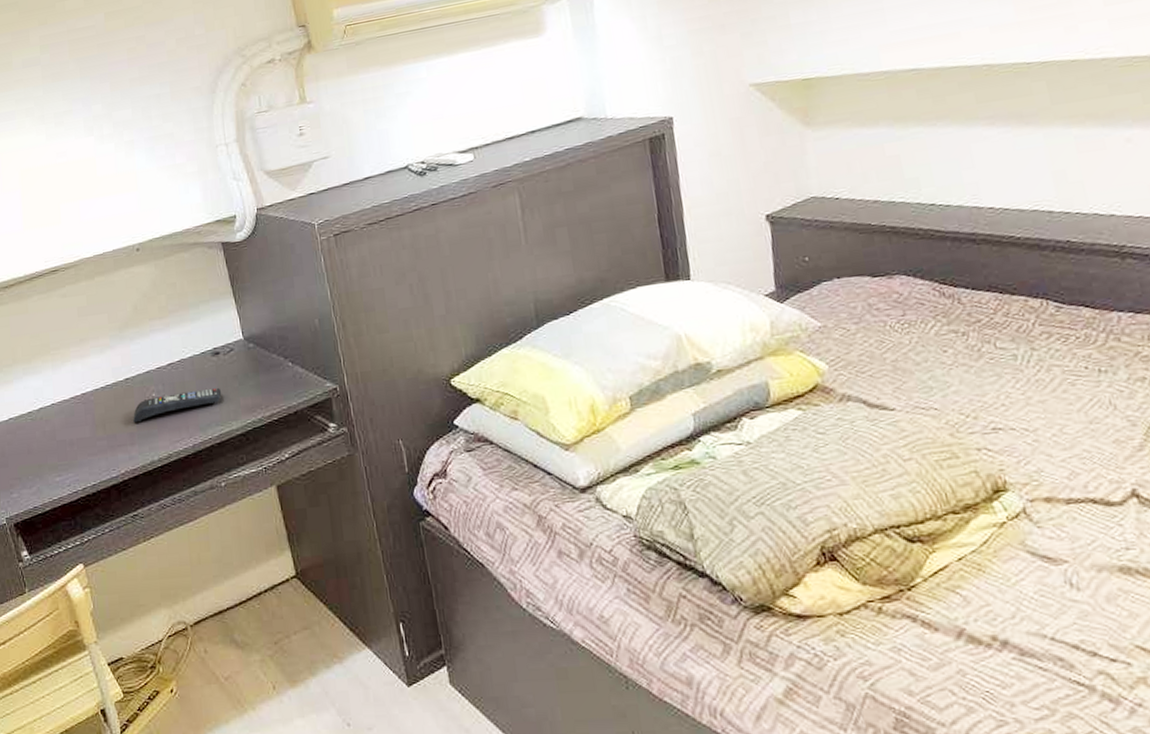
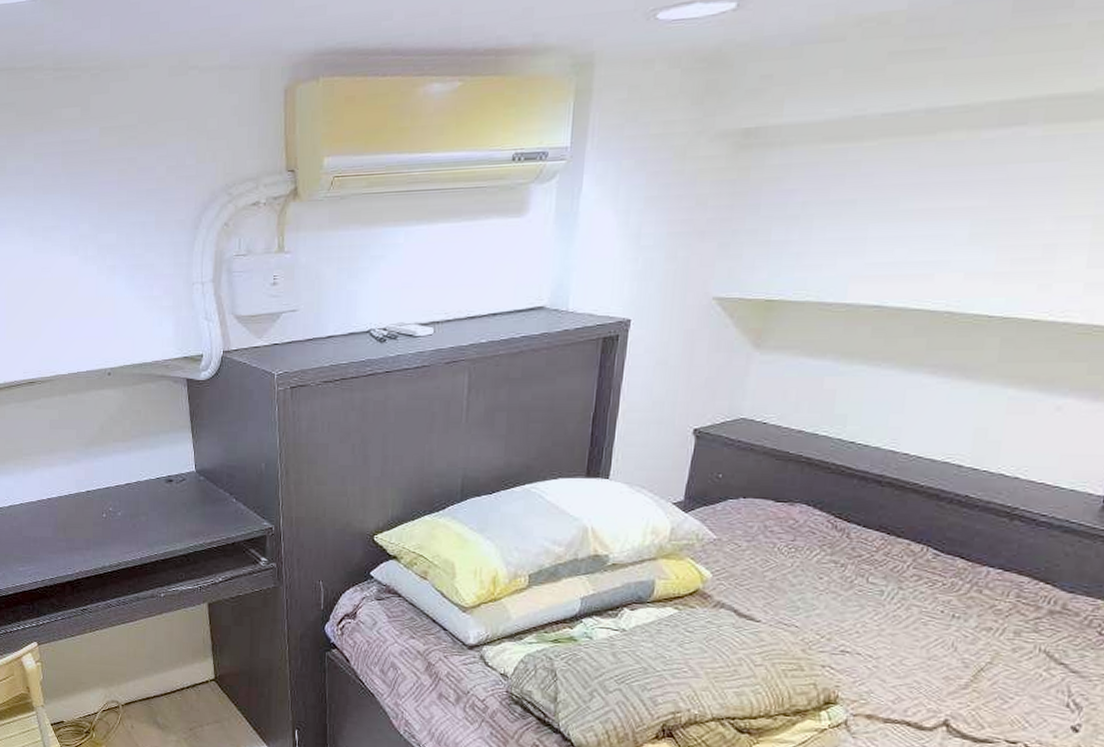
remote control: present [133,388,222,423] -> none [91,511,171,532]

